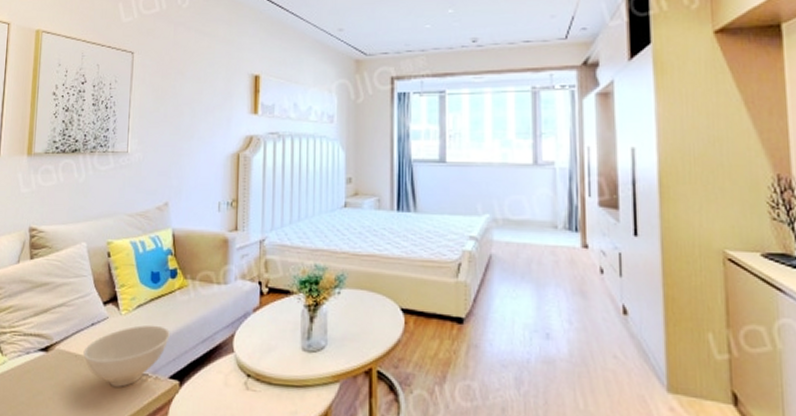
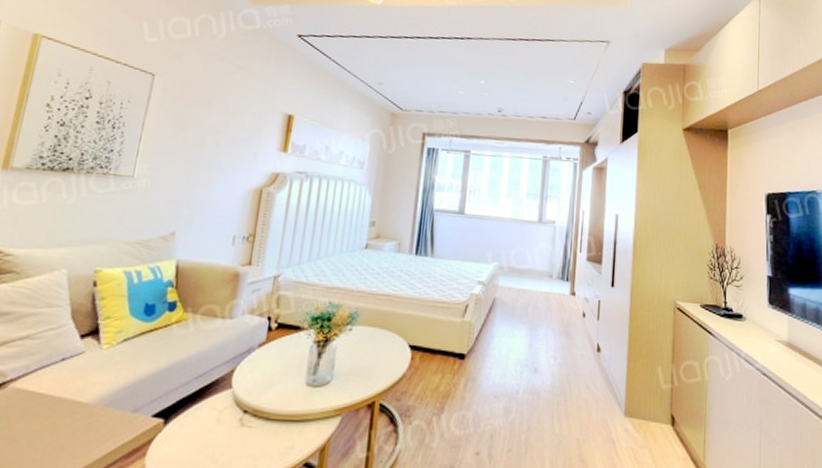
bowl: present [83,324,171,387] -> none [46,360,161,428]

